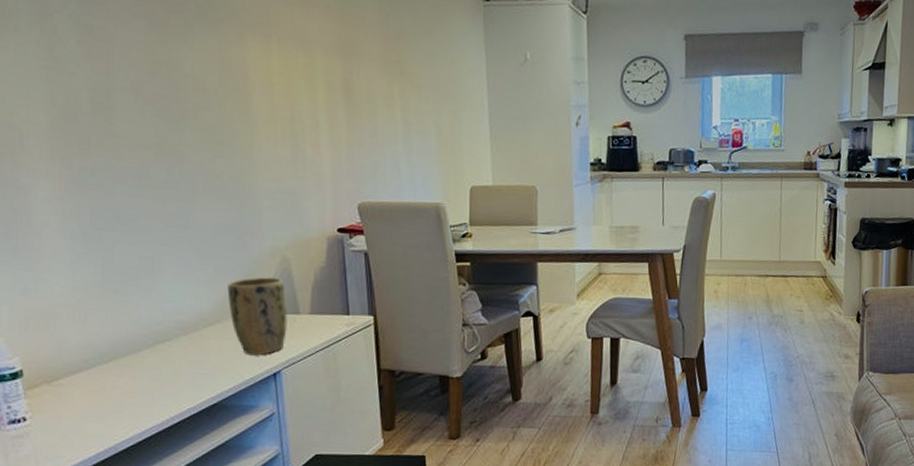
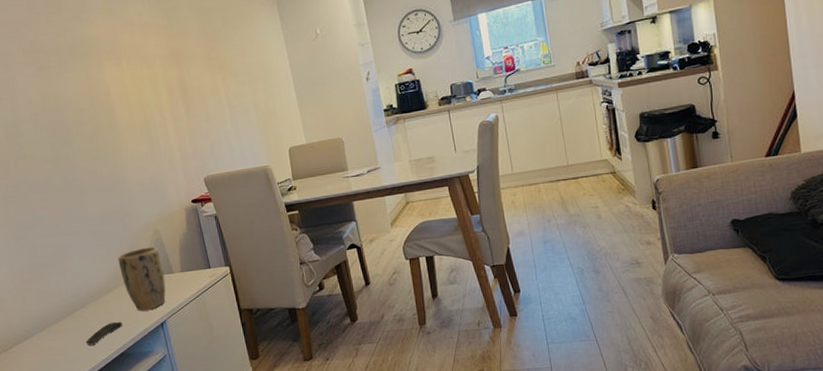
remote control: none [167,364,221,391] -> present [86,322,122,346]

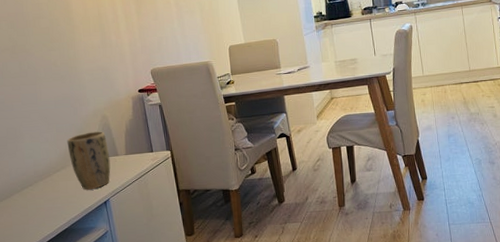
remote control: present [86,322,122,346] -> none [33,200,68,222]

